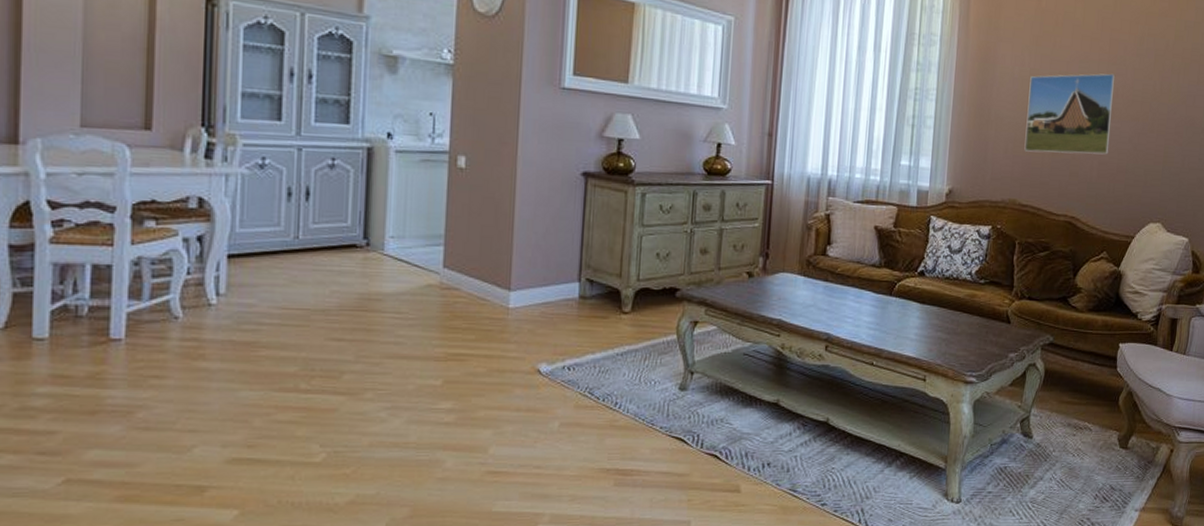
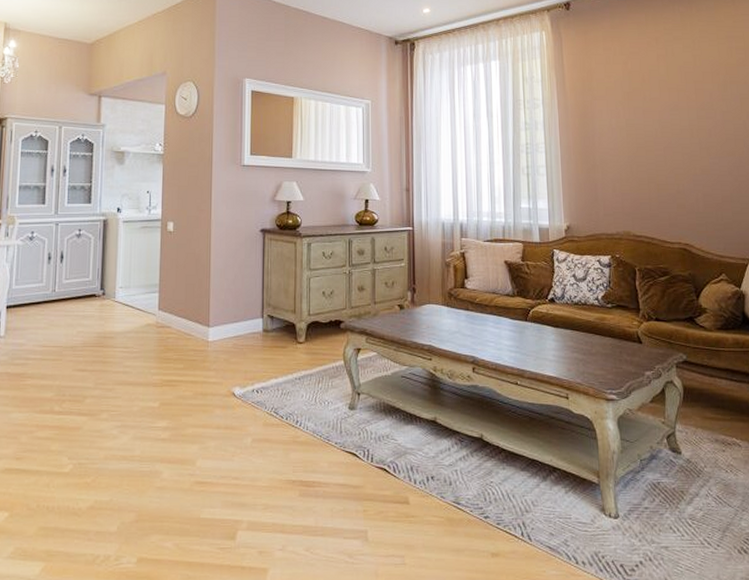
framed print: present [1024,73,1116,155] -> none [627,117,711,189]

